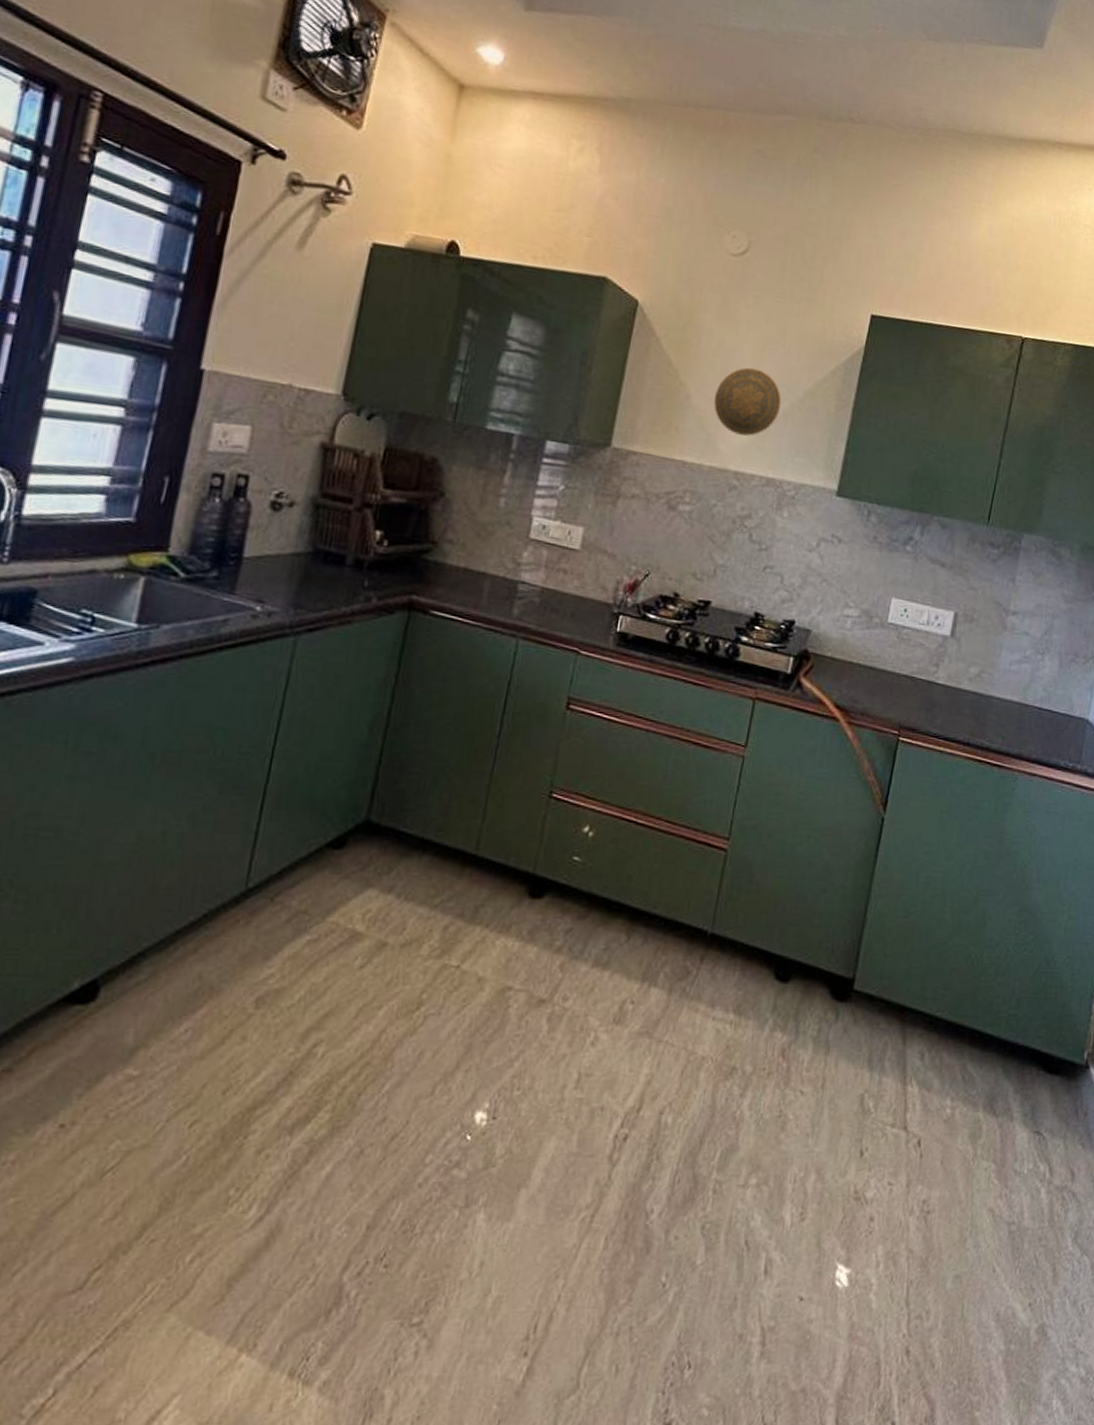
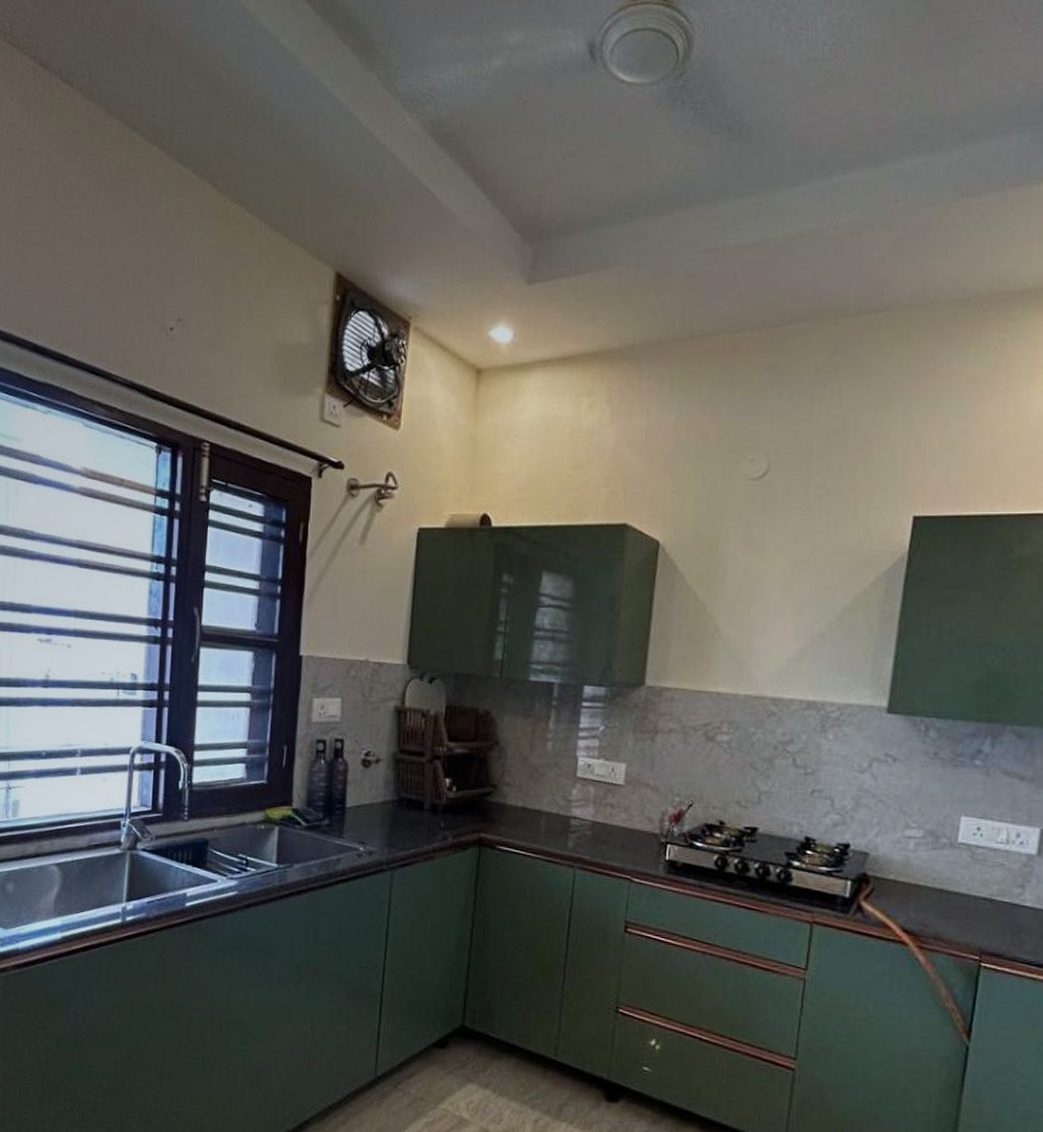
decorative plate: present [714,367,782,436] -> none [745,591,818,661]

